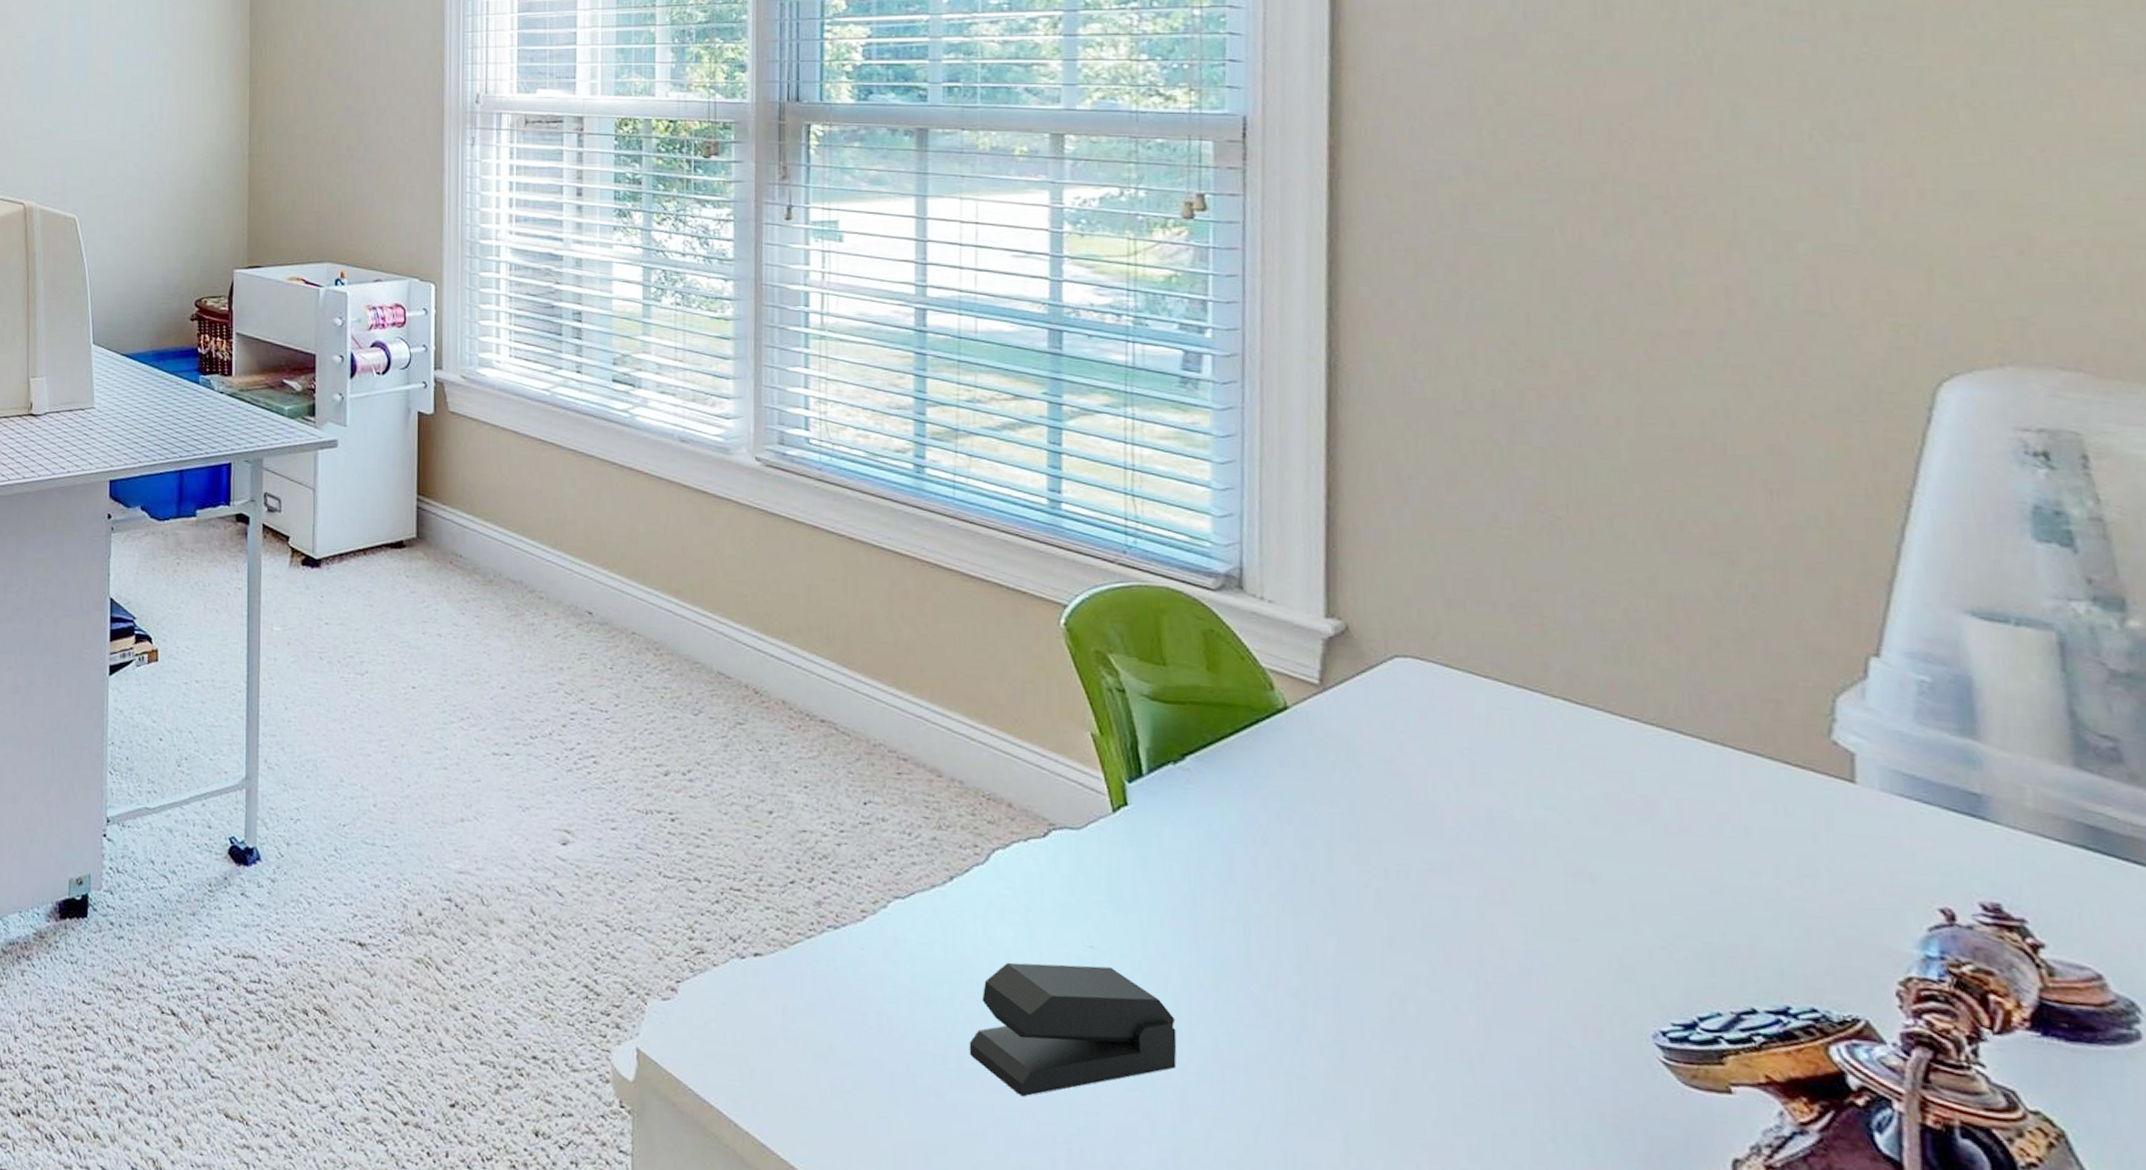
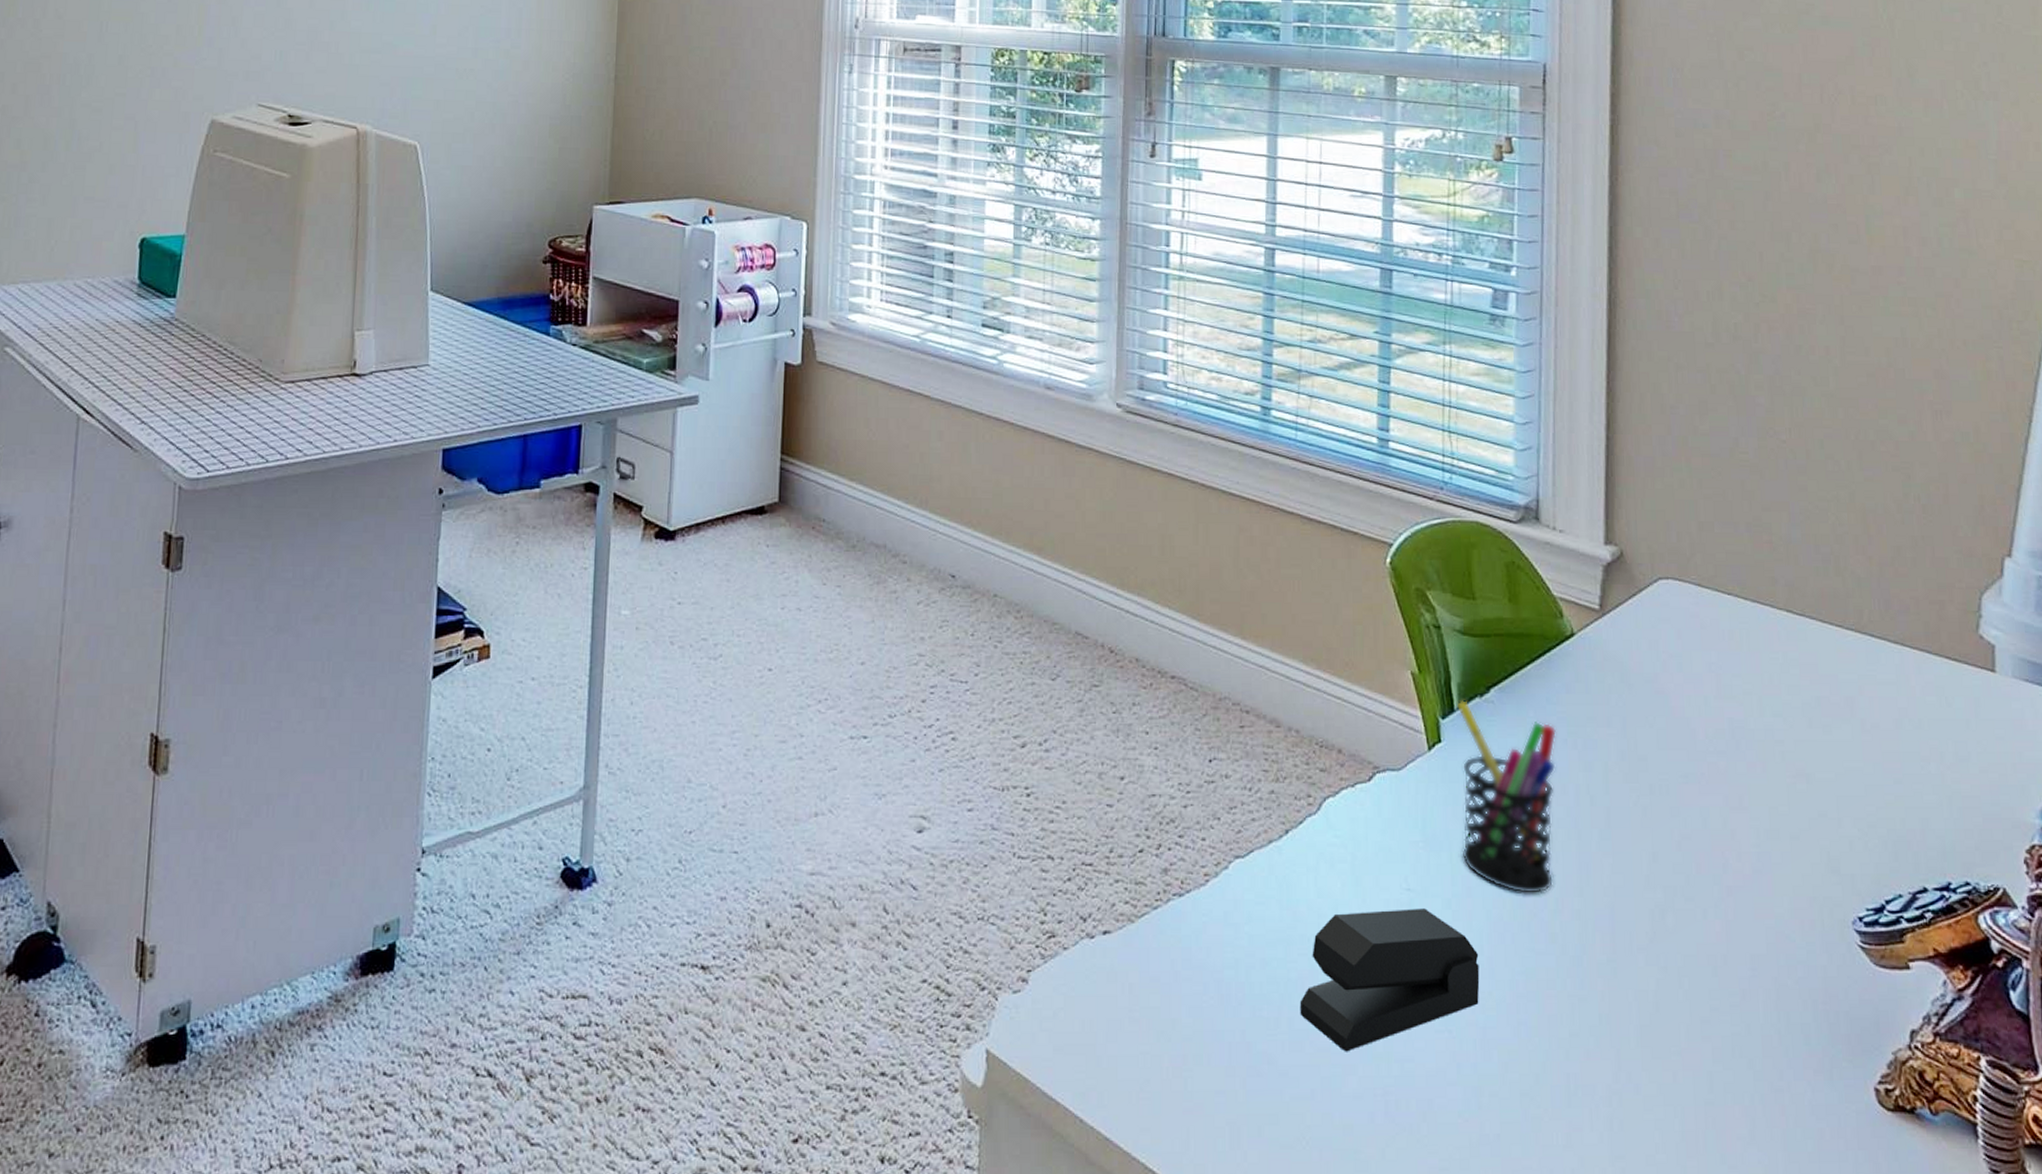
pen holder: none [1146,765,1268,967] -> present [1457,700,1557,895]

